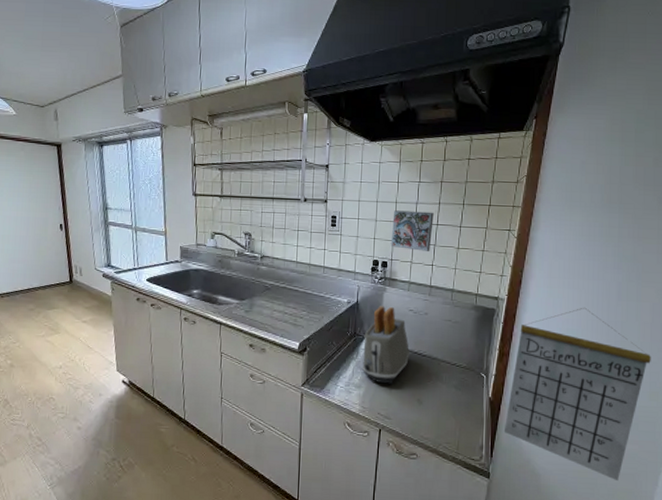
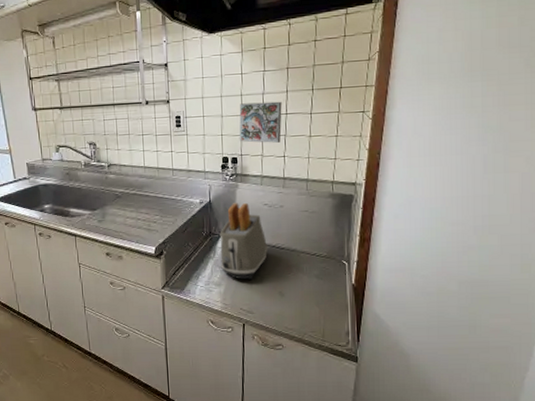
calendar: present [503,307,651,482] -> none [369,184,522,356]

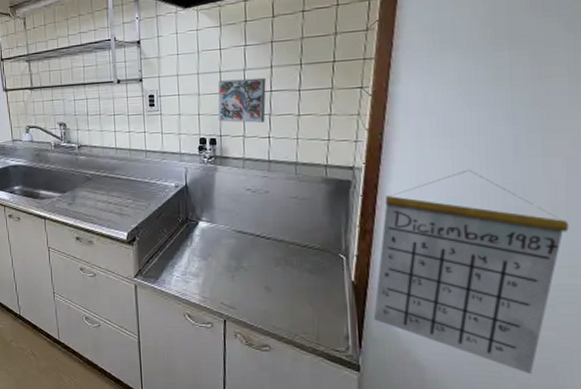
toaster: present [219,202,268,281] -> none [197,187,252,273]
calendar: none [369,184,522,356] -> present [373,169,569,375]

